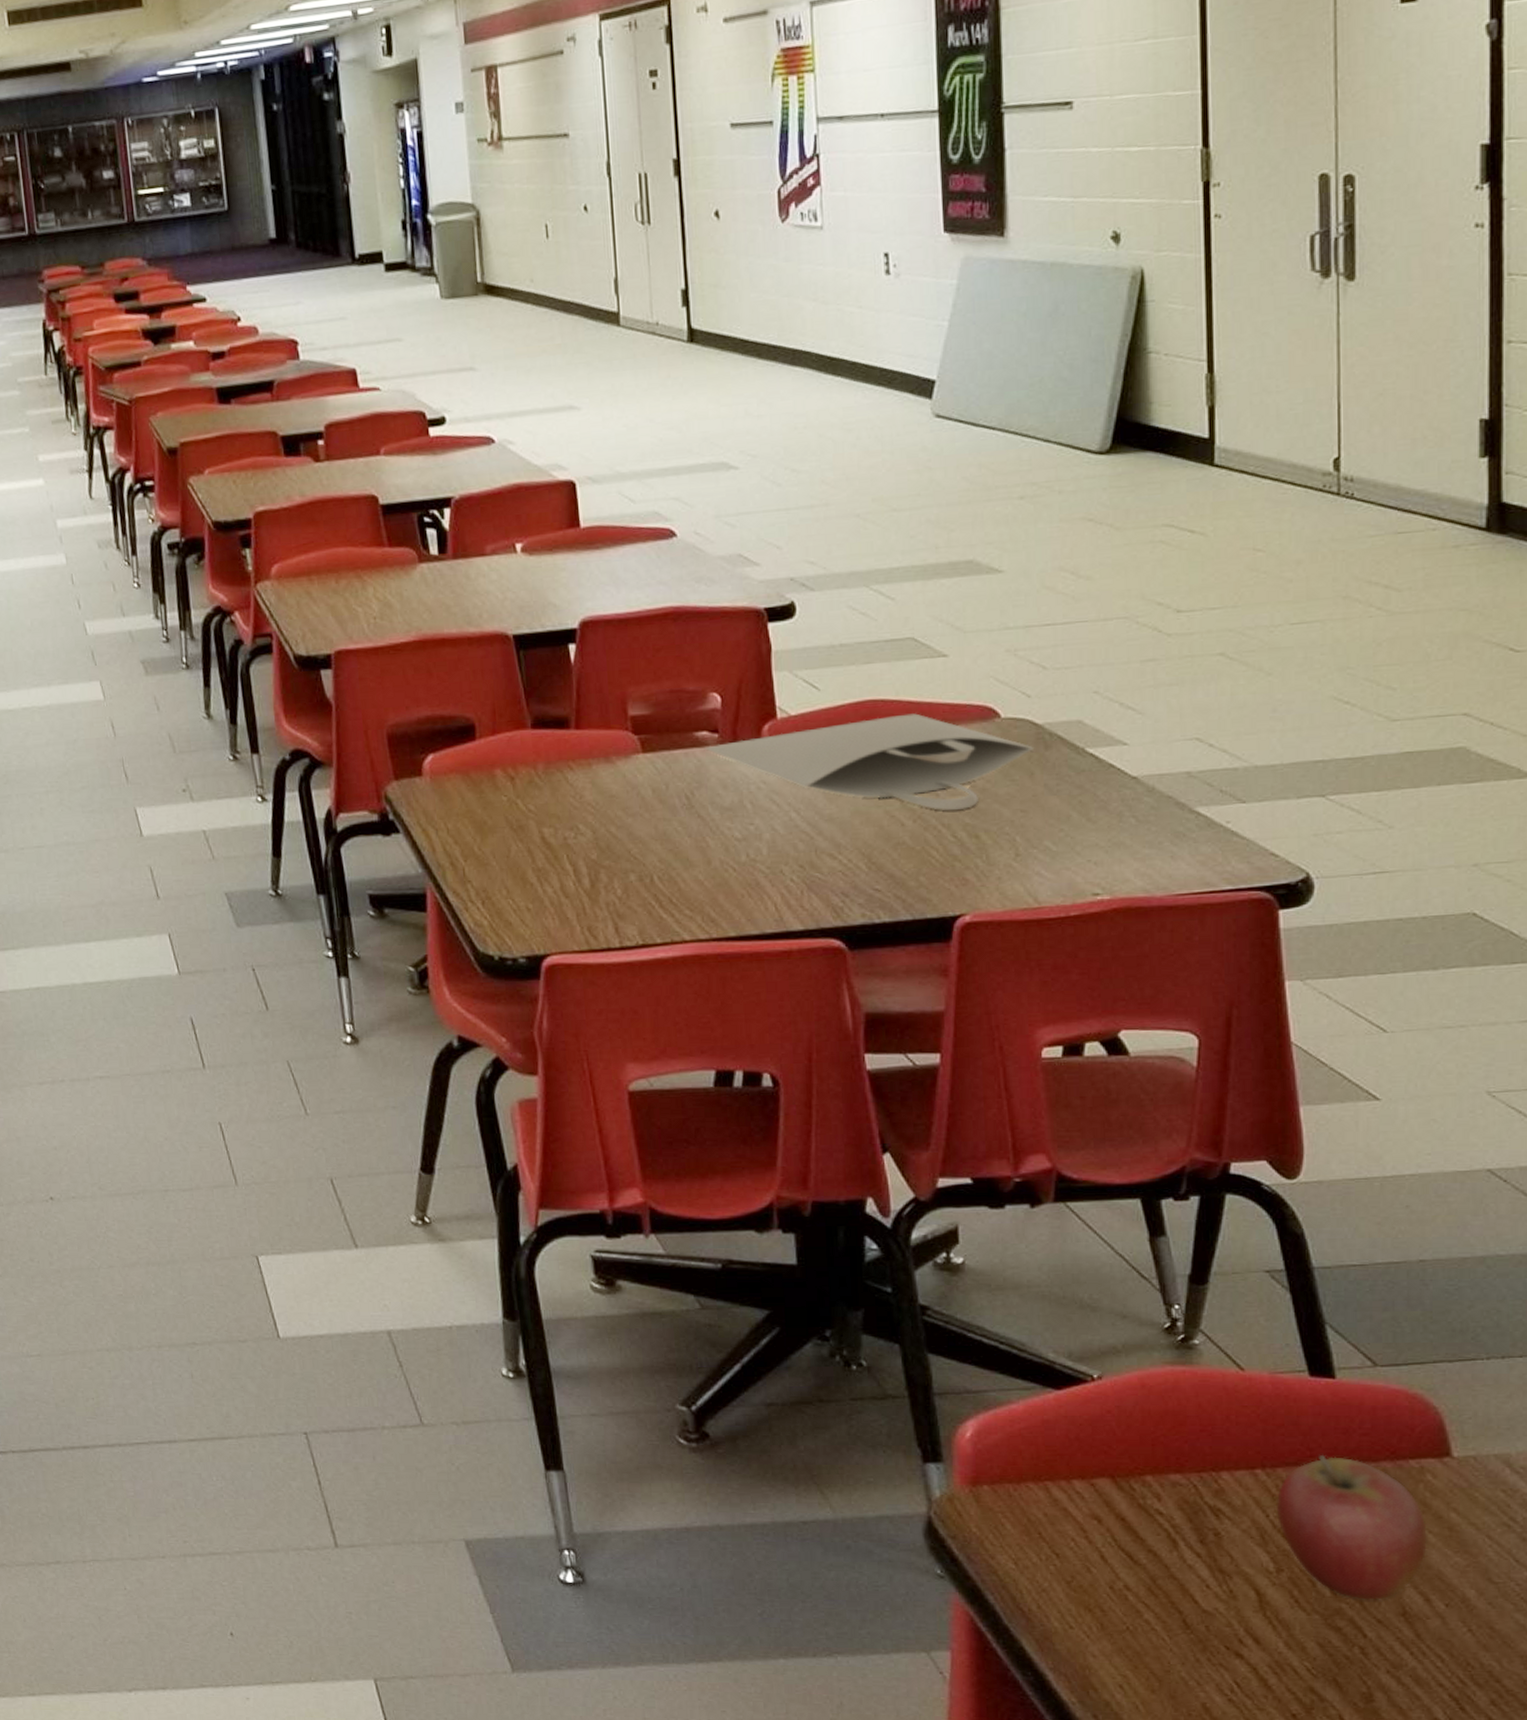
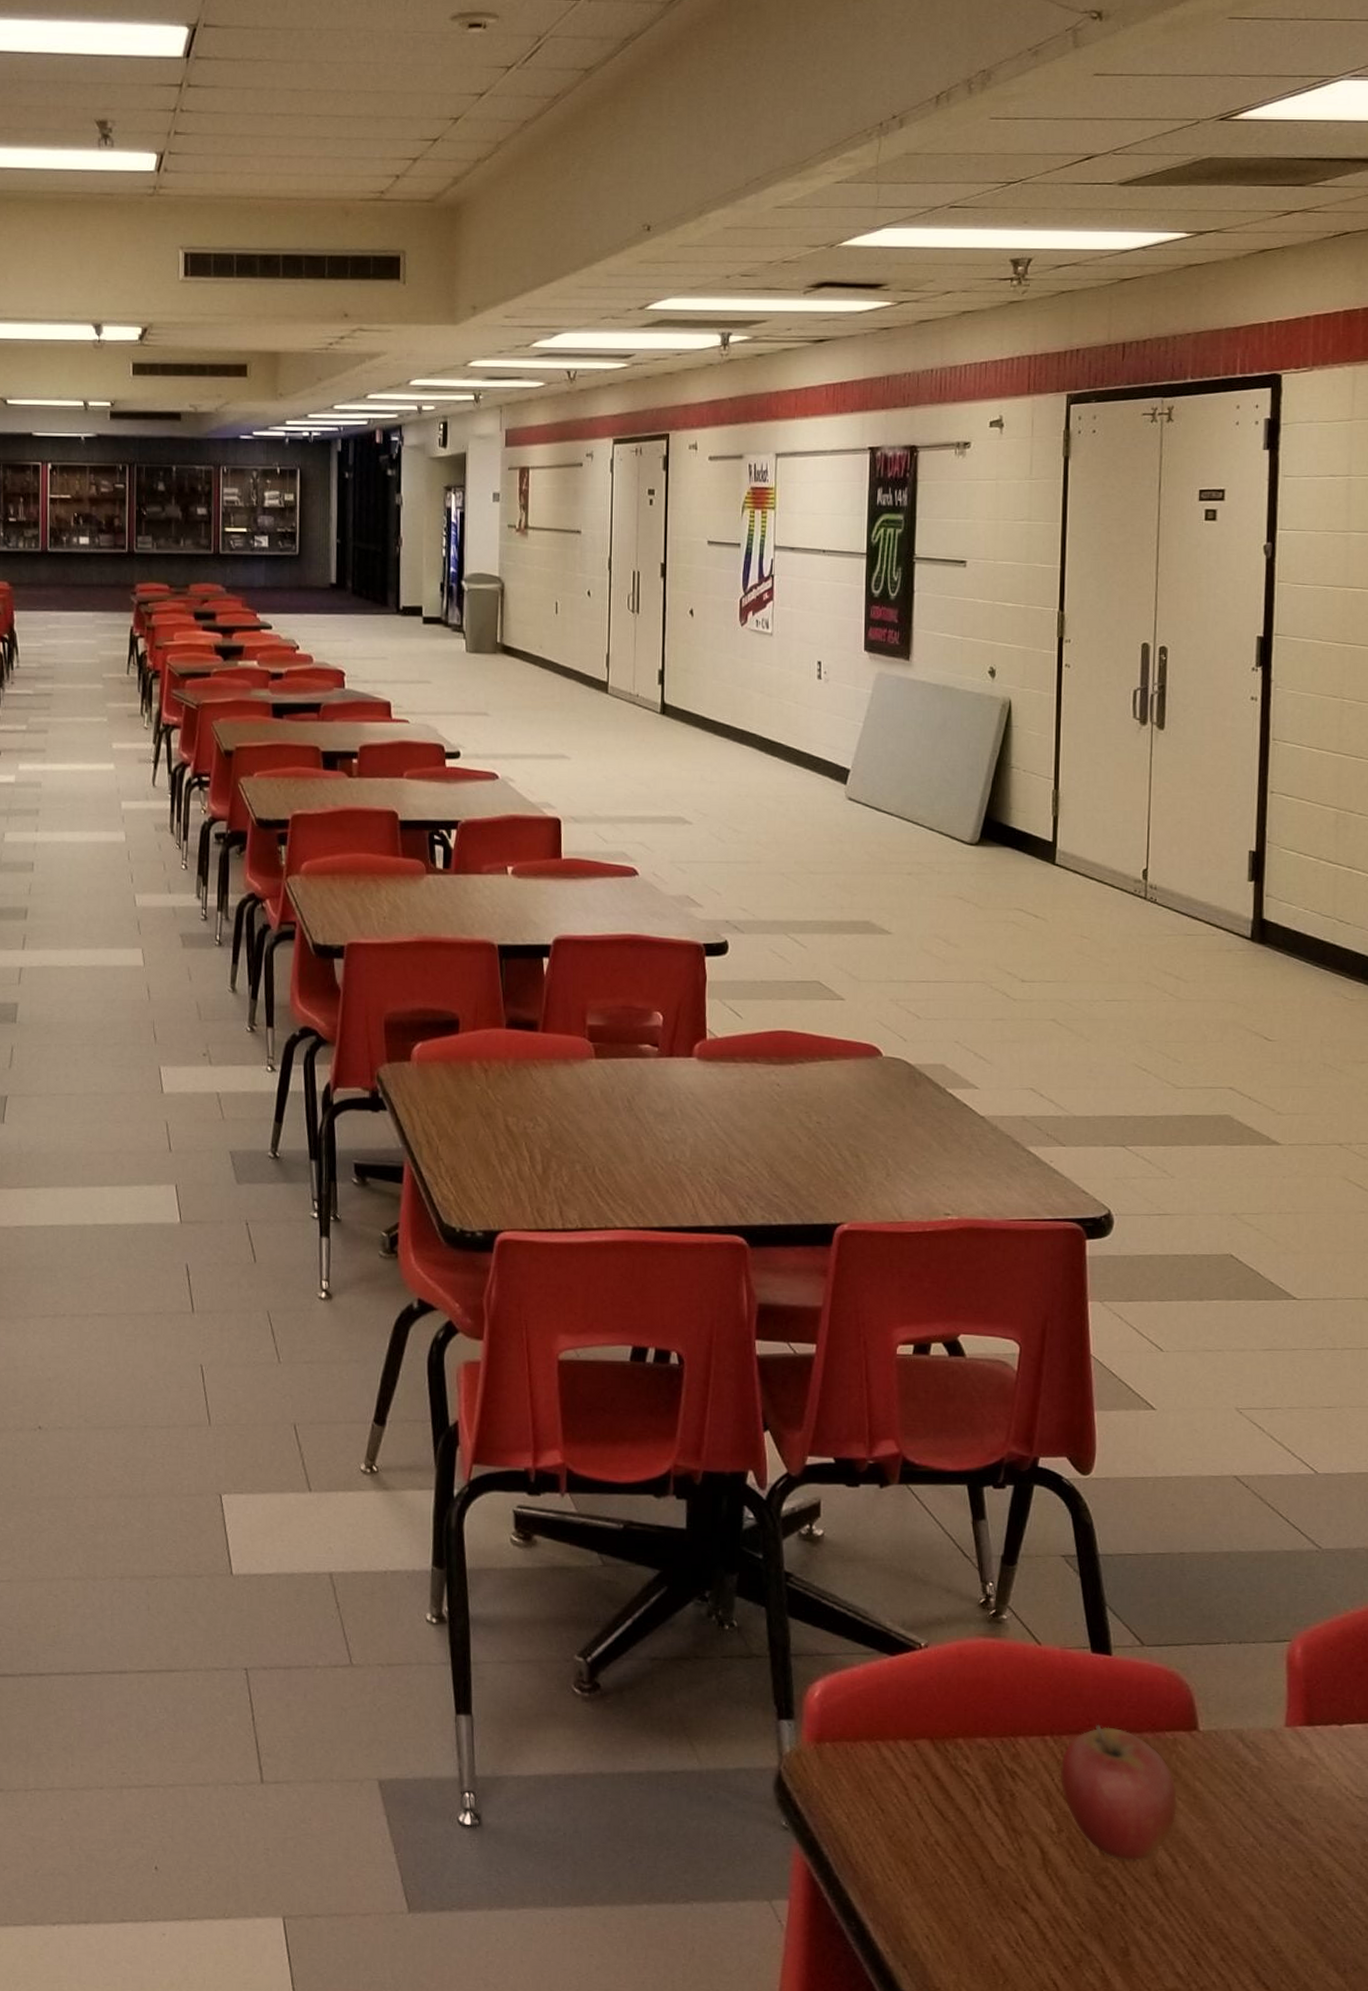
tote bag: present [704,713,1035,811] -> none [645,1045,907,1132]

